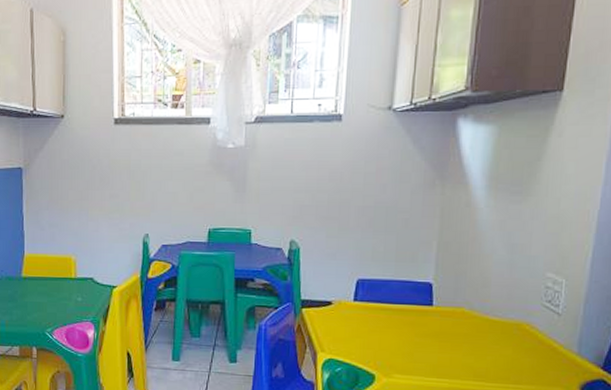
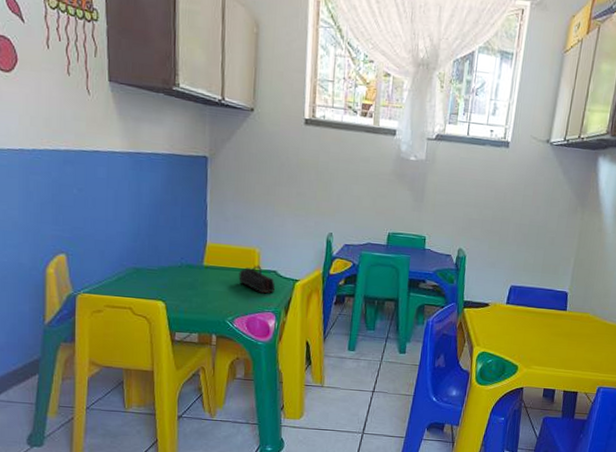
pencil case: none [56,273,93,303] -> present [238,265,276,294]

